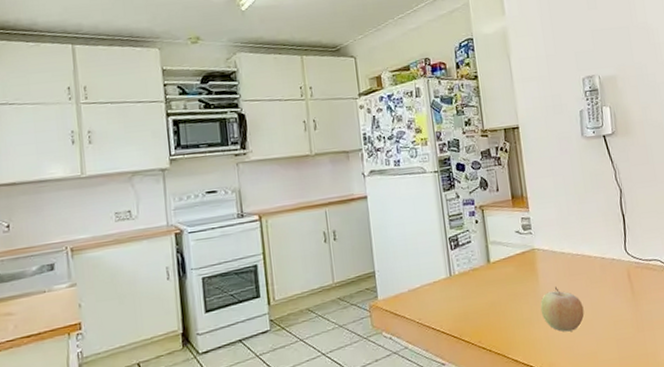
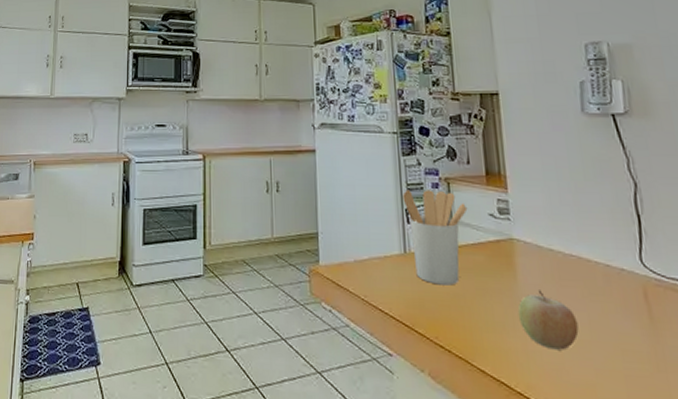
utensil holder: none [445,218,499,298] -> present [402,189,468,286]

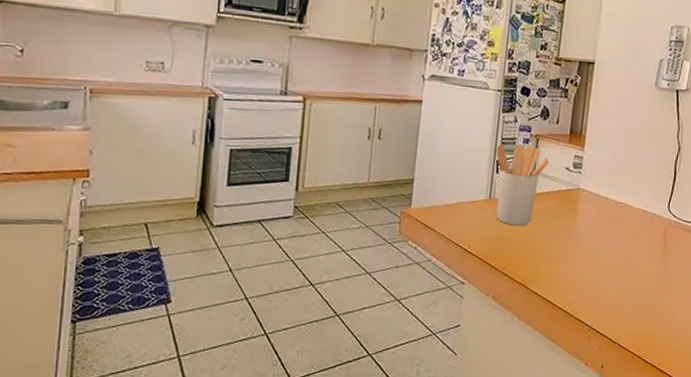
fruit: present [517,290,579,350] -> none [571,230,614,275]

